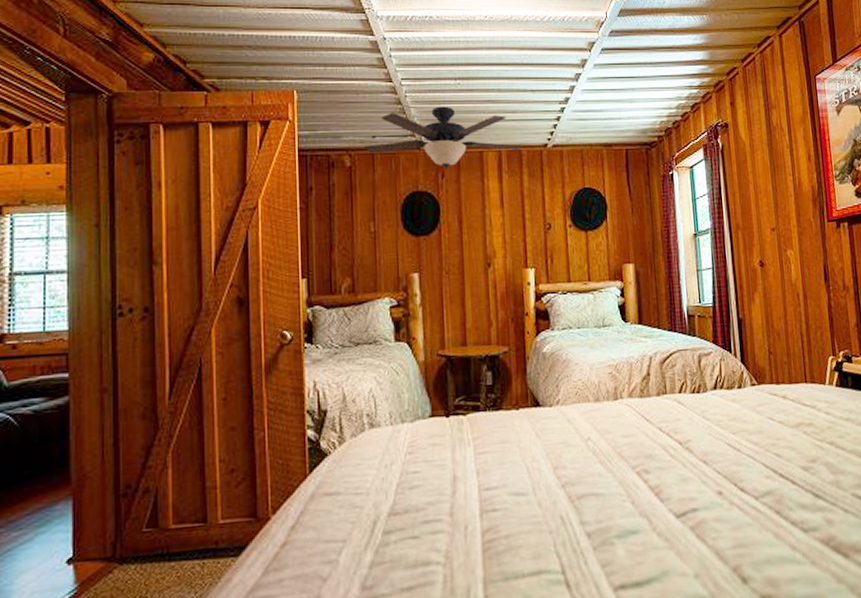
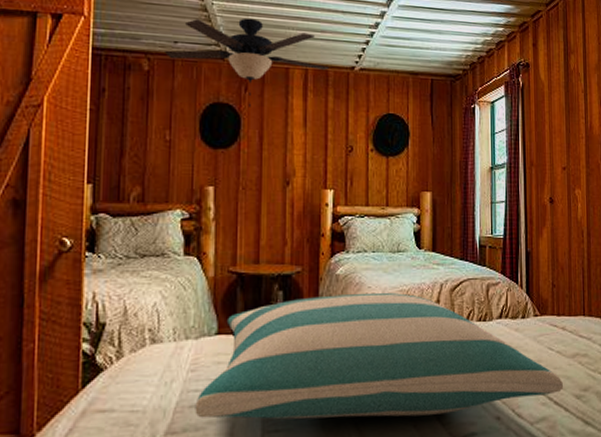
pillow: none [414,368,788,499] -> present [195,292,563,420]

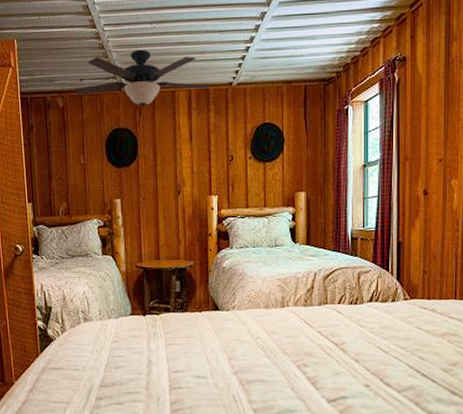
pillow: present [195,292,563,420] -> none [119,281,431,381]

